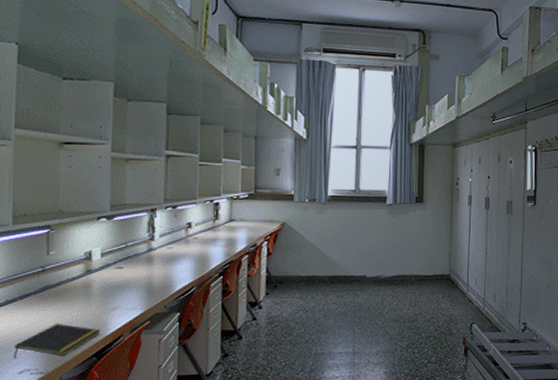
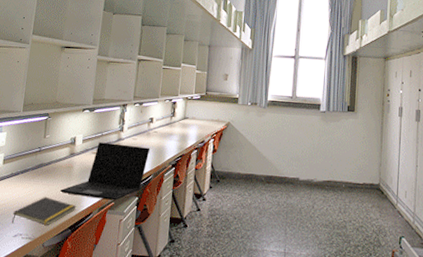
laptop: none [76,255,191,319] -> present [59,142,151,201]

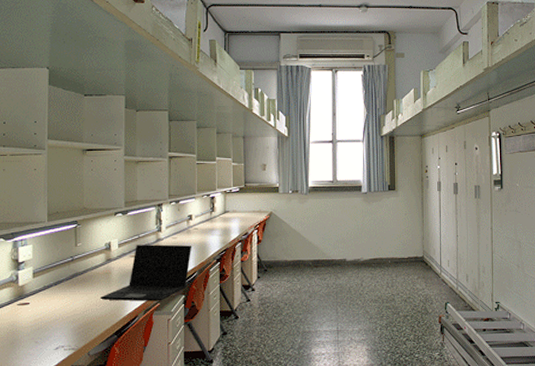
notepad: present [11,197,77,225] -> none [50,306,120,336]

